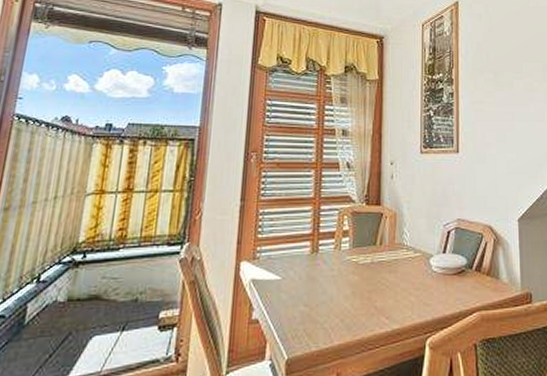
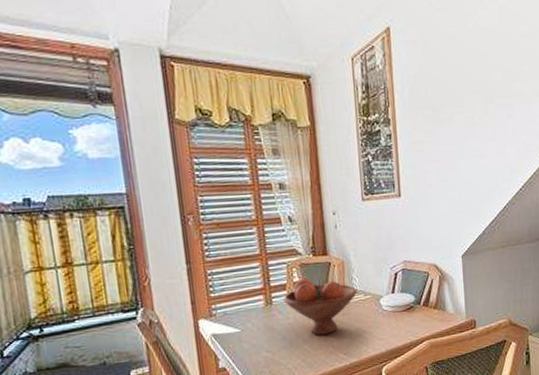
fruit bowl: none [329,228,408,293] -> present [283,279,358,335]

